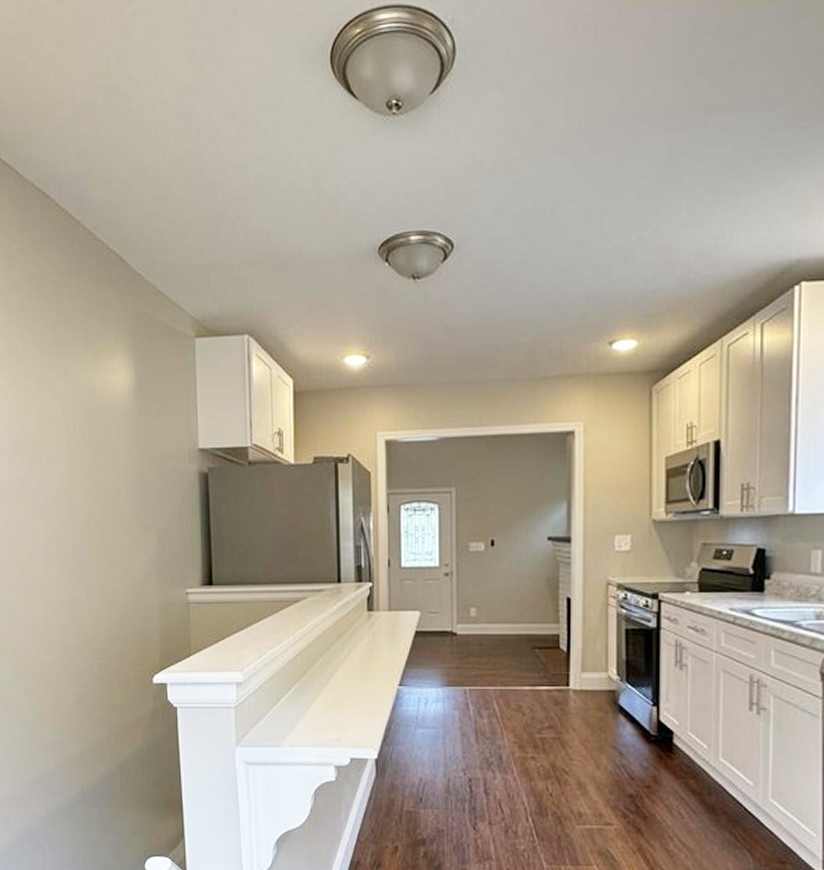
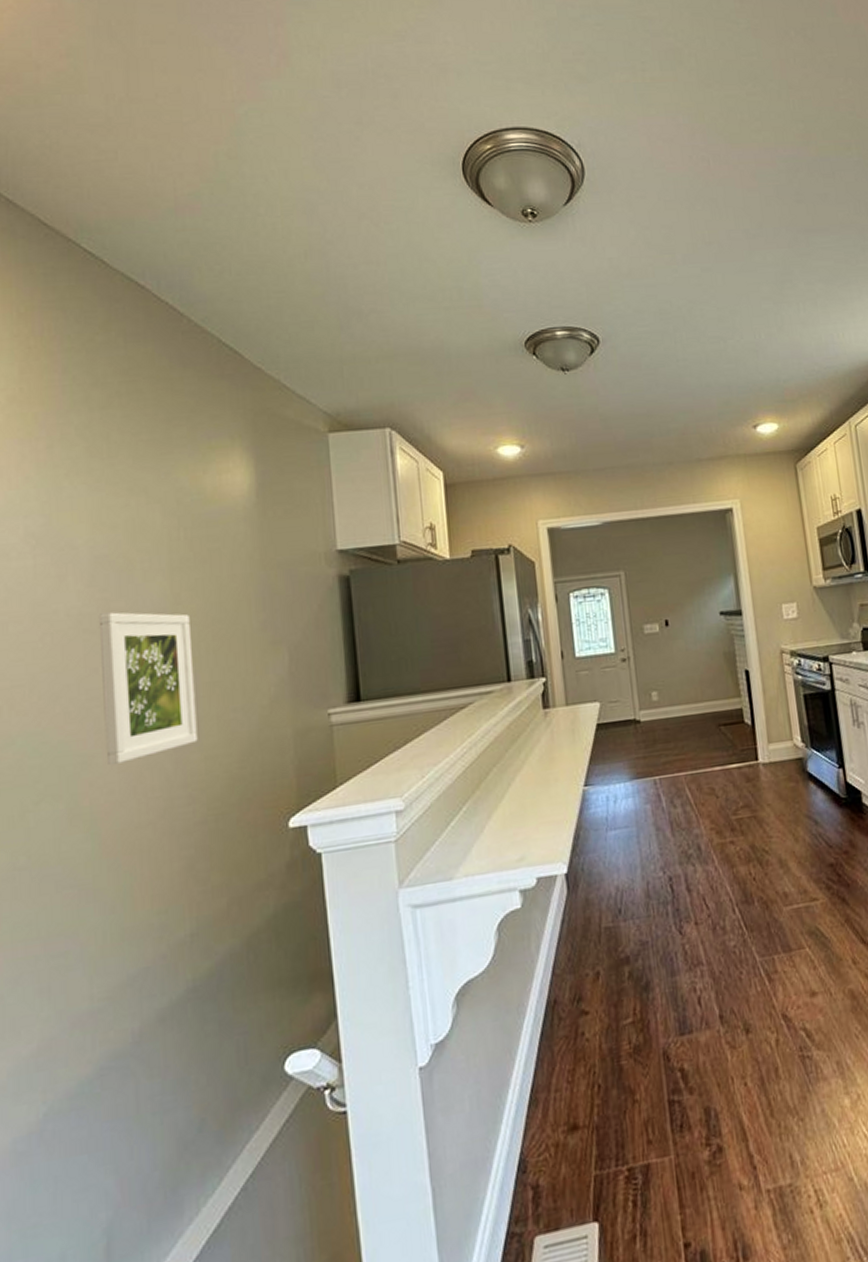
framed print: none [16,489,87,613] -> present [98,612,198,765]

